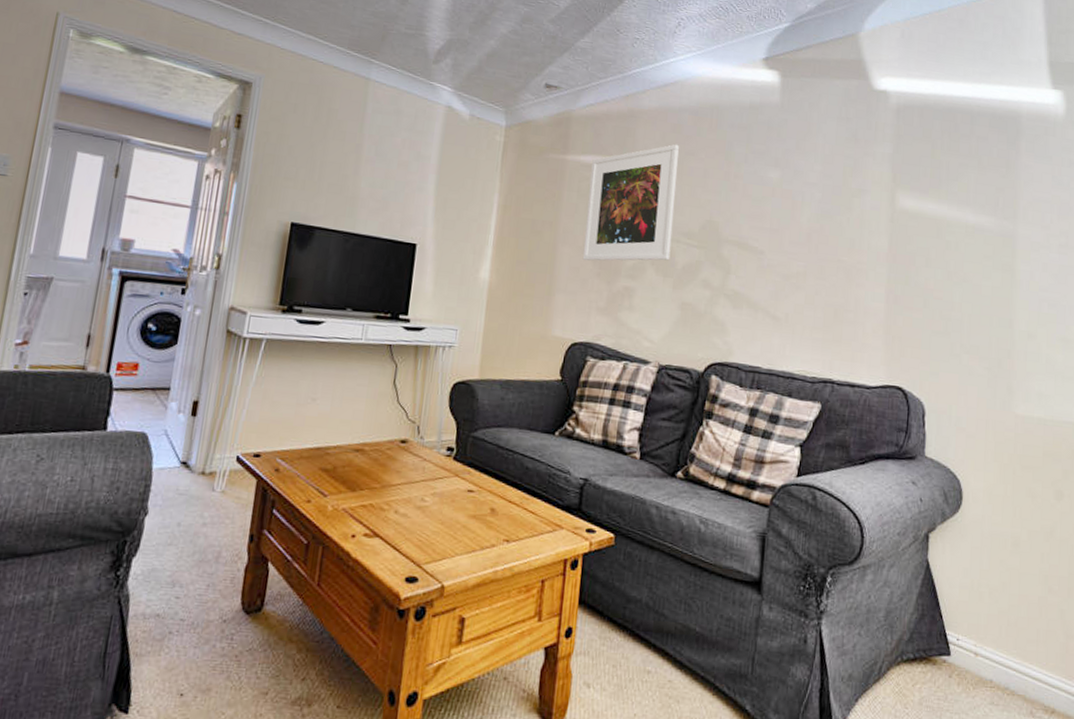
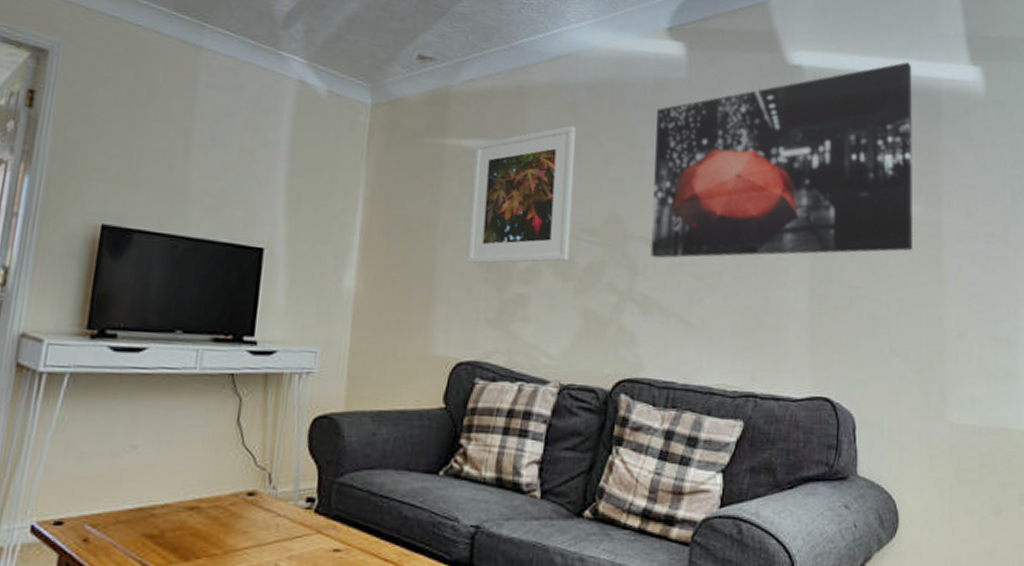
wall art: none [742,86,994,260] -> present [650,62,914,259]

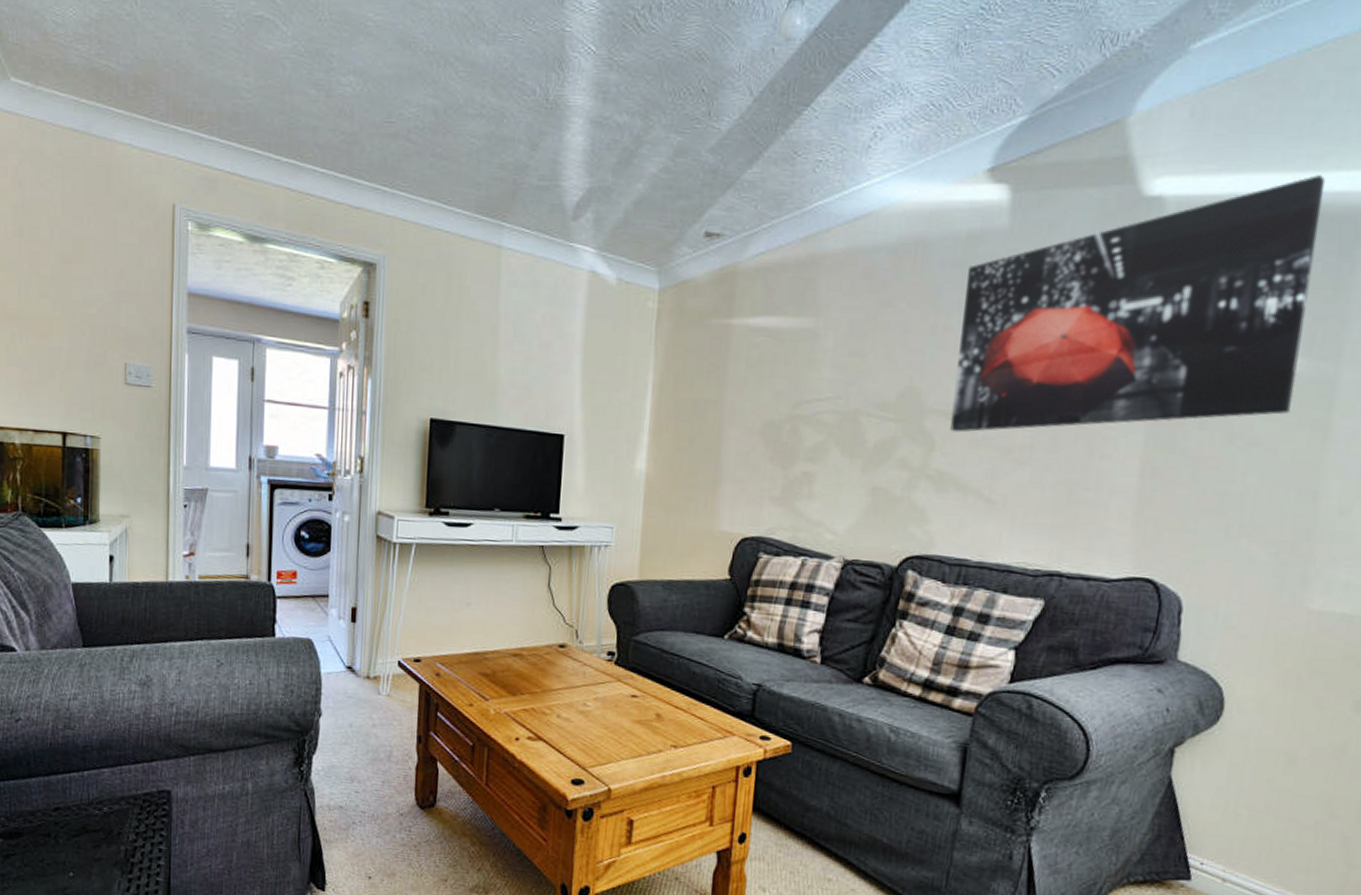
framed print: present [467,125,576,264] -> none [752,293,872,444]

